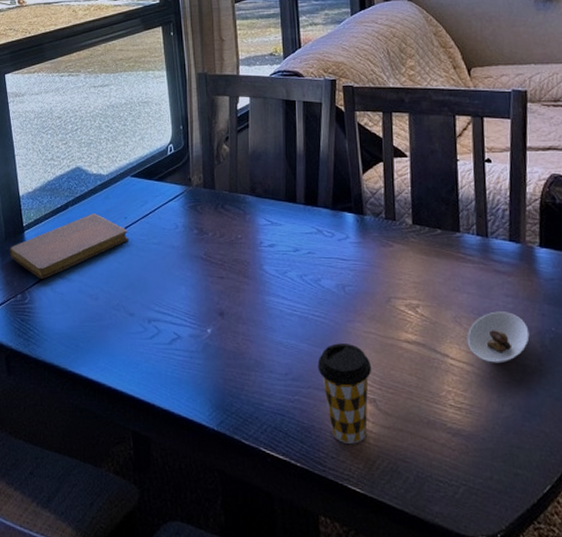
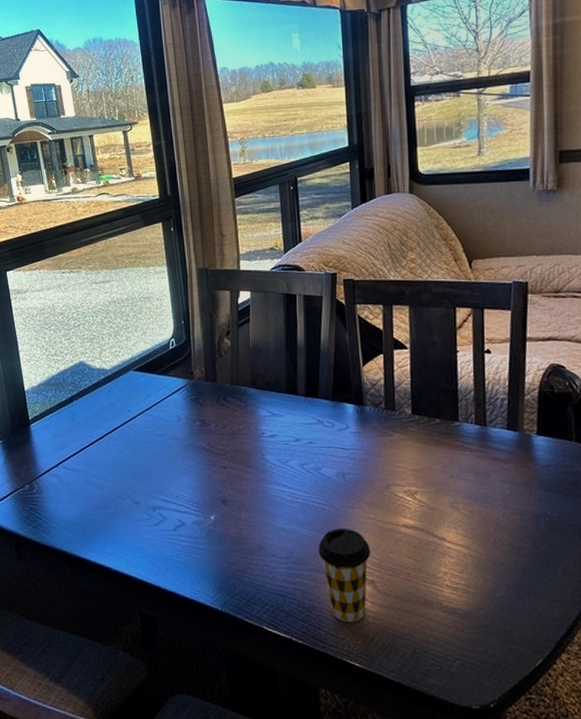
notebook: present [8,213,129,279] -> none [15,407,133,470]
saucer: present [467,311,530,364] -> none [464,497,525,546]

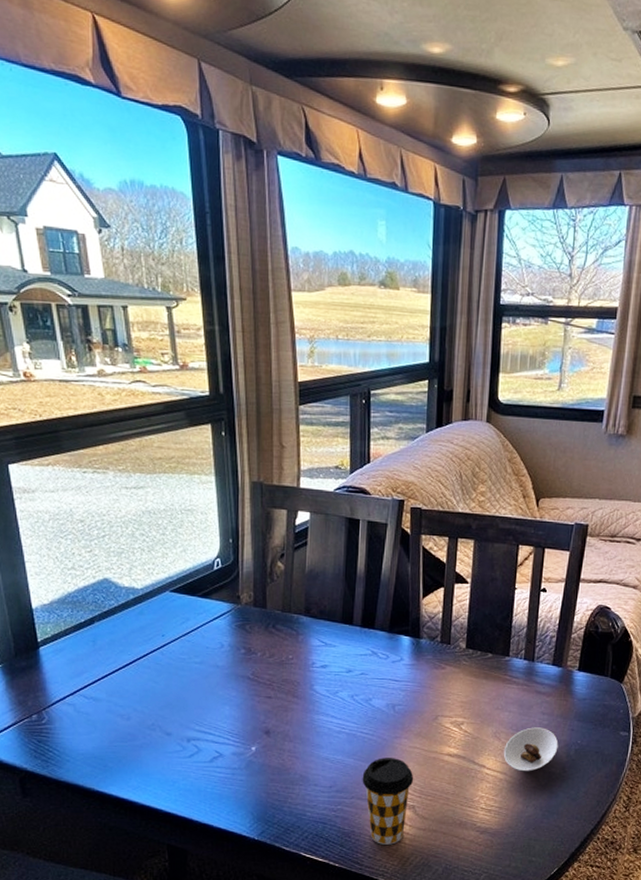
saucer: none [464,497,525,546] -> present [503,727,559,772]

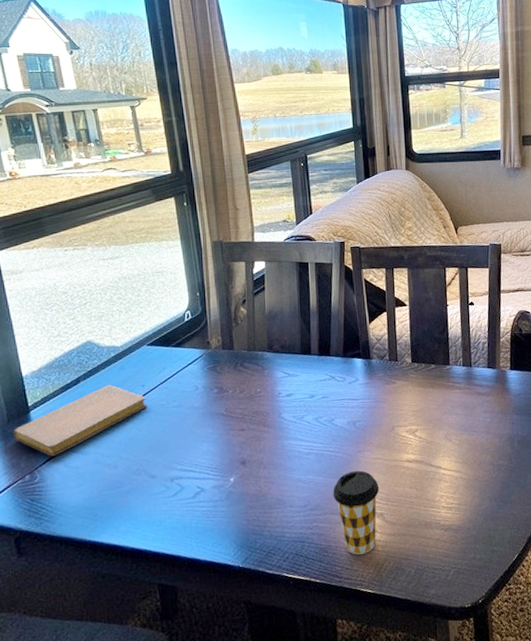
notebook: none [20,630,167,698] -> present [12,385,148,456]
saucer: present [503,727,559,772] -> none [455,425,503,468]

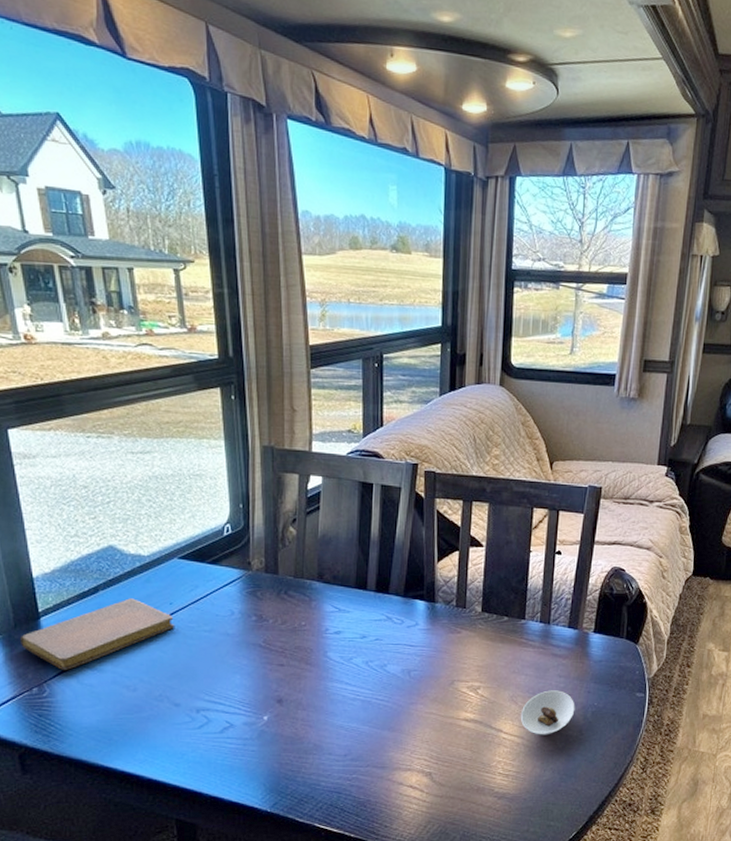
coffee cup: present [333,470,380,555] -> none [377,724,431,813]
saucer: none [455,425,503,468] -> present [520,690,575,735]

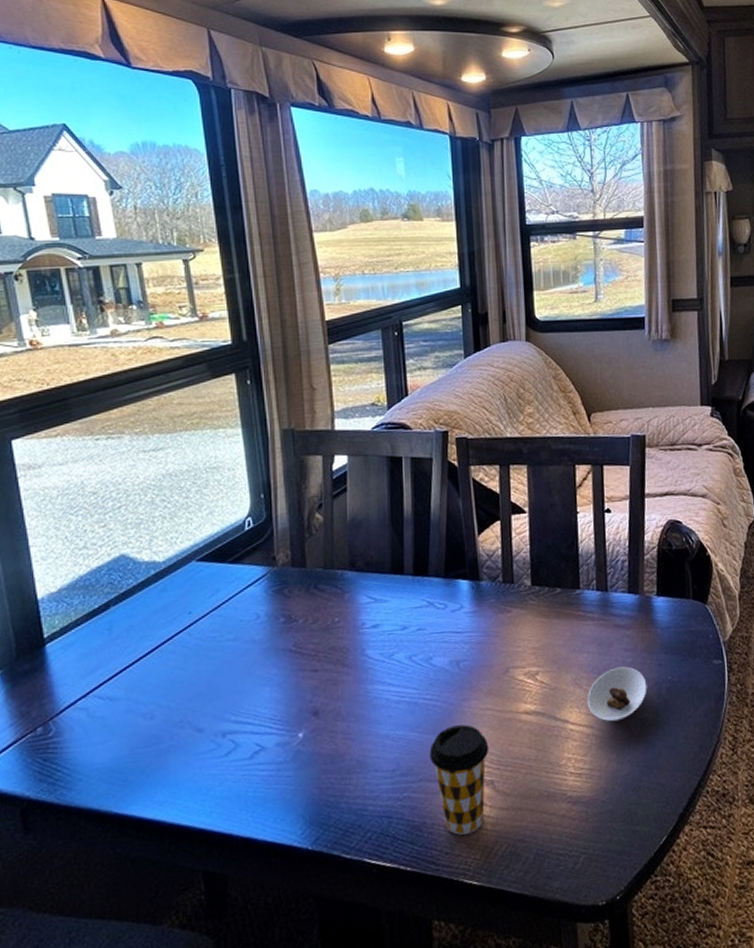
notebook: present [19,598,175,670] -> none [22,611,196,703]
coffee cup: none [377,724,431,813] -> present [429,724,490,835]

